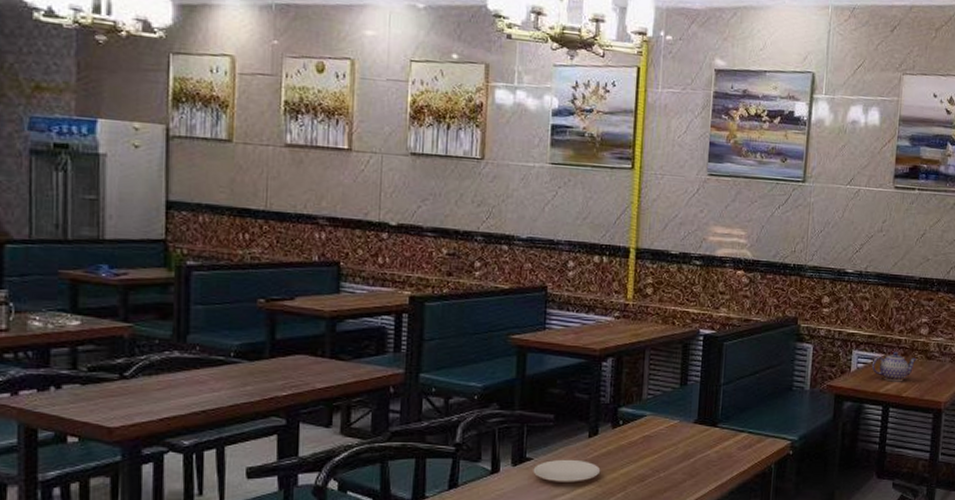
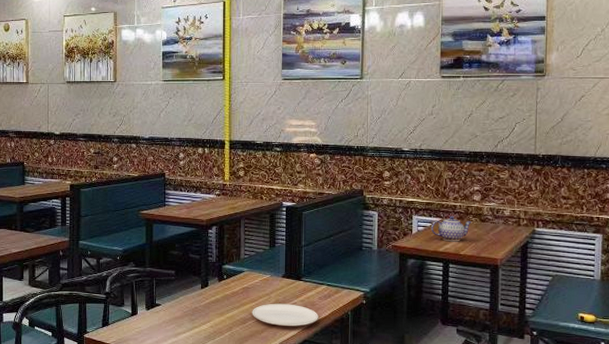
plate: present [533,459,601,482] -> none [161,305,212,323]
plate: none [653,455,736,483] -> present [252,303,318,326]

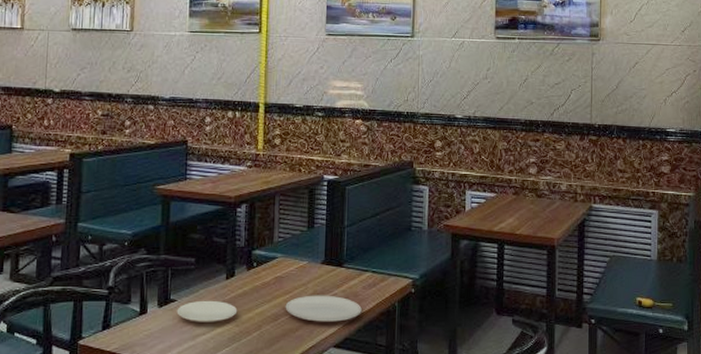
plate: none [161,305,212,323] -> present [176,300,238,322]
teapot: present [430,215,472,242] -> none [484,190,528,220]

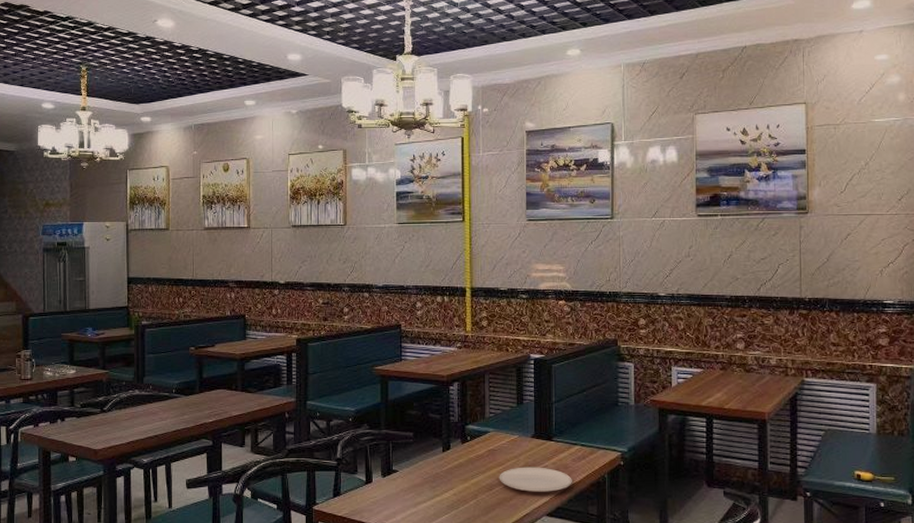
plate: present [176,300,238,322] -> none [399,471,455,491]

